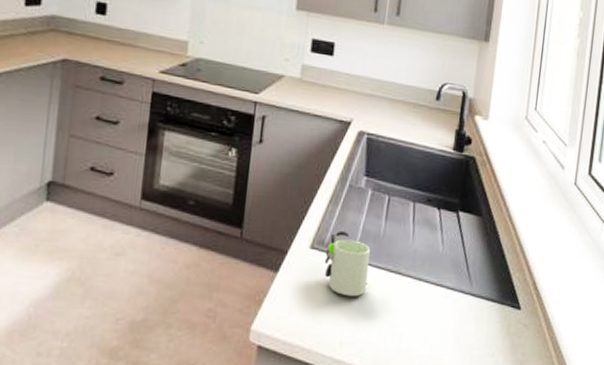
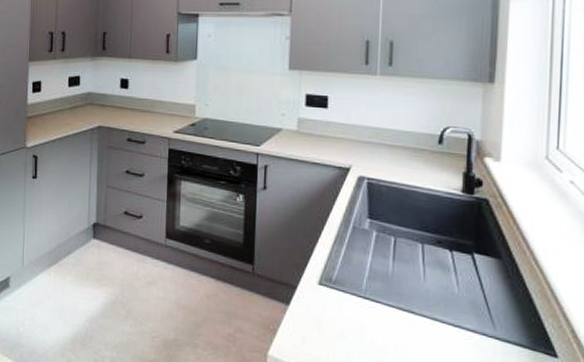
mug: present [324,230,371,297] -> none [333,269,380,332]

